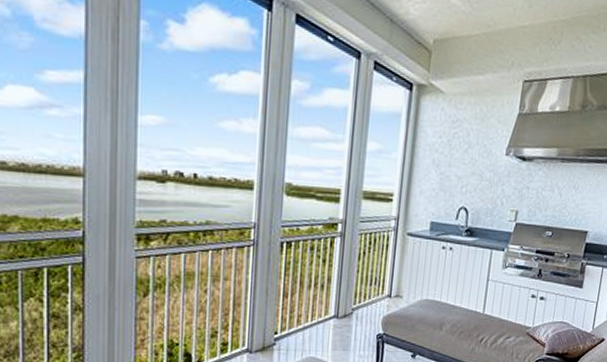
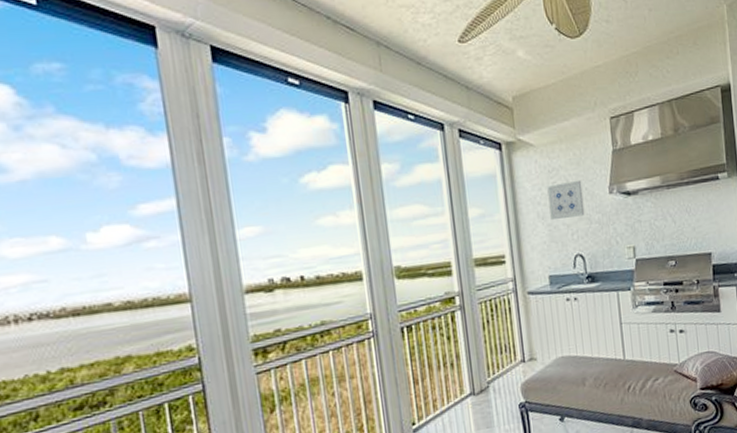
wall art: none [444,135,482,172] -> present [547,180,585,221]

